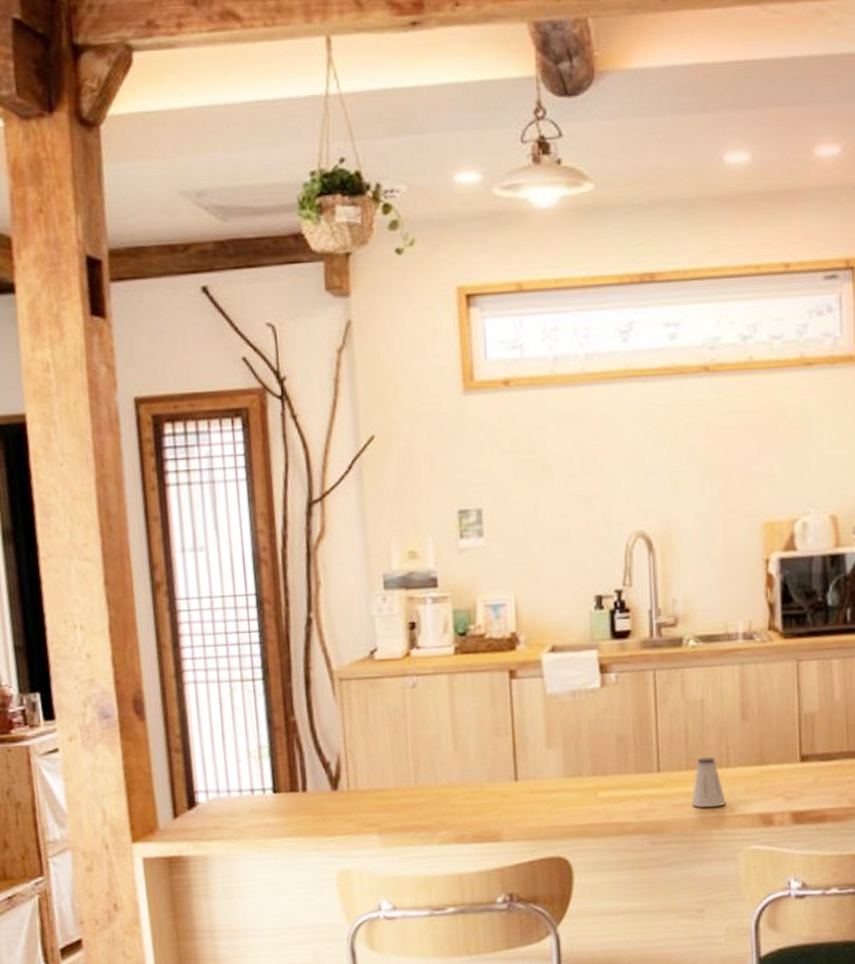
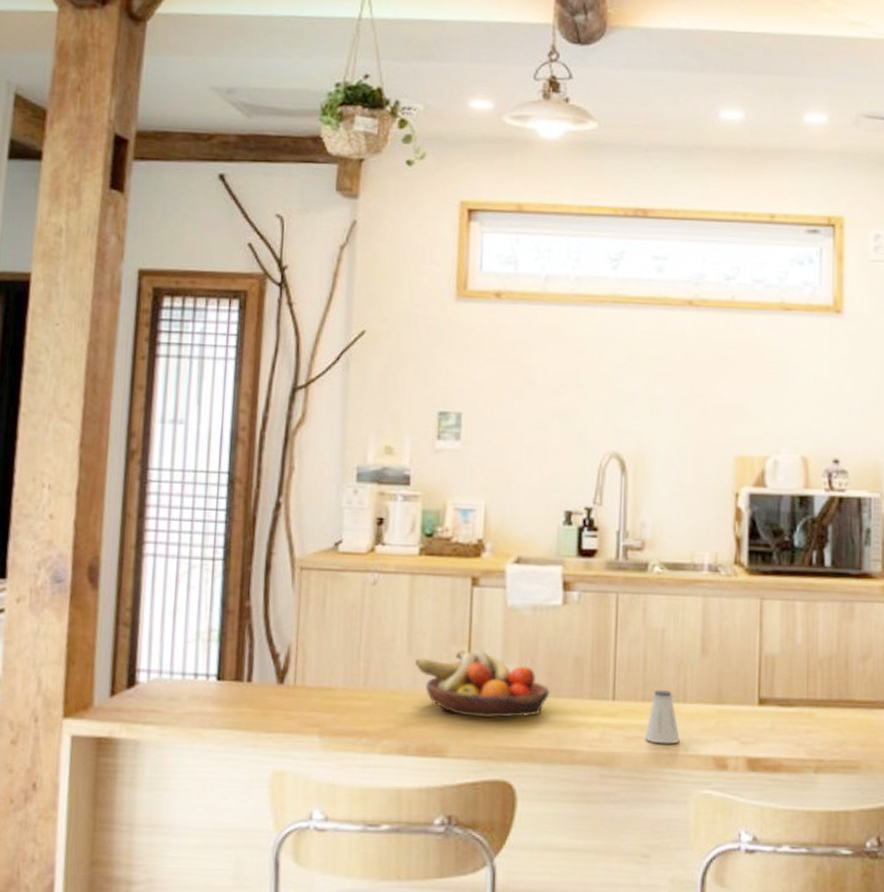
fruit bowl: none [461,738,596,802] -> present [414,650,550,718]

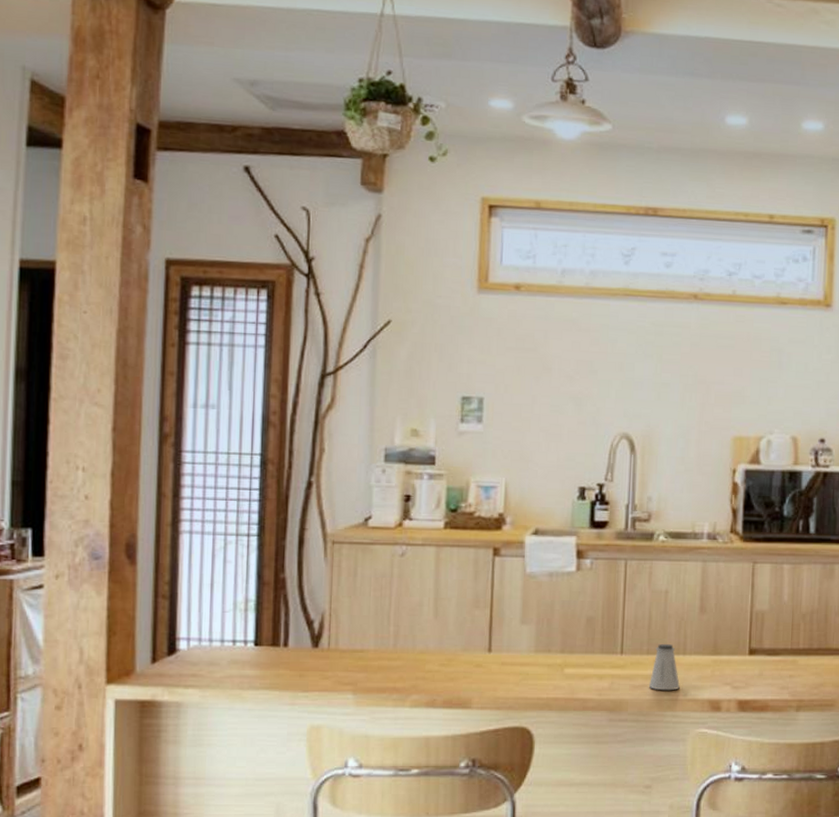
fruit bowl: present [414,650,550,718] -> none [440,613,565,672]

